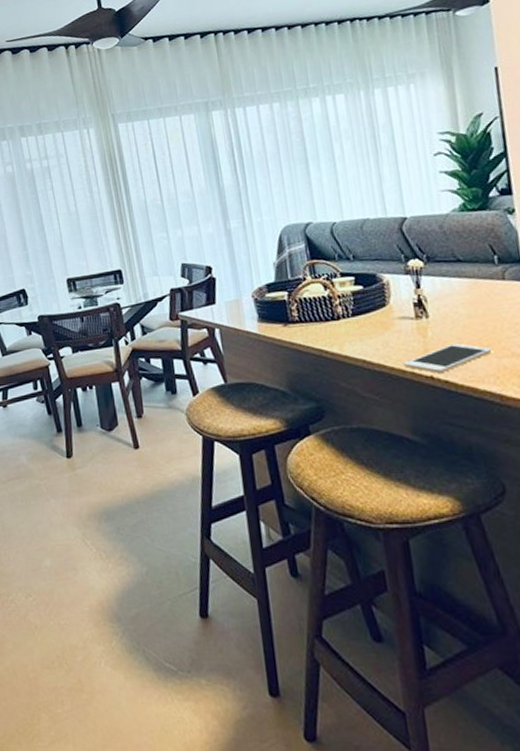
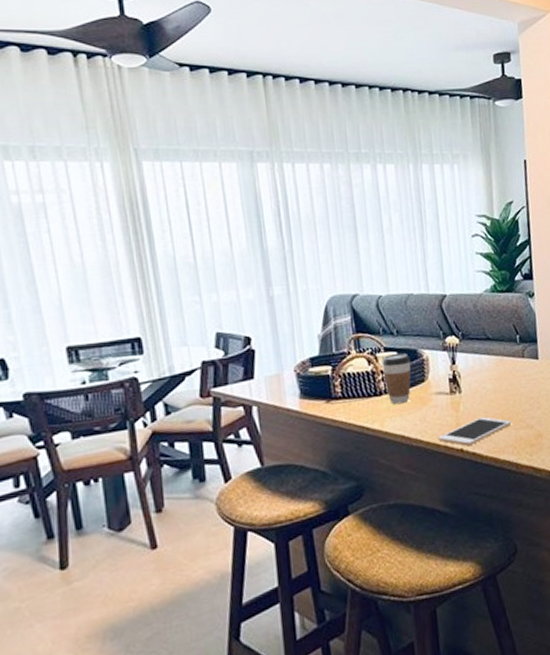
coffee cup: none [338,277,371,329] -> present [382,352,411,405]

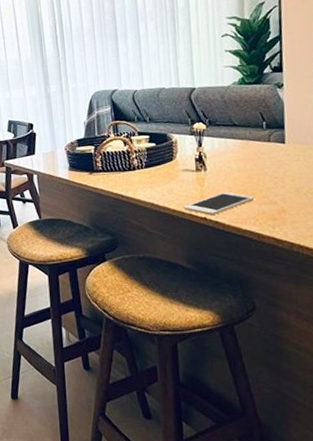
coffee cup: present [382,352,411,405] -> none [136,136,161,178]

